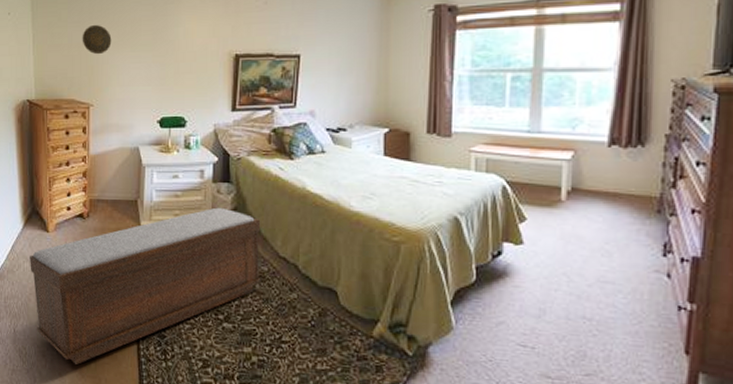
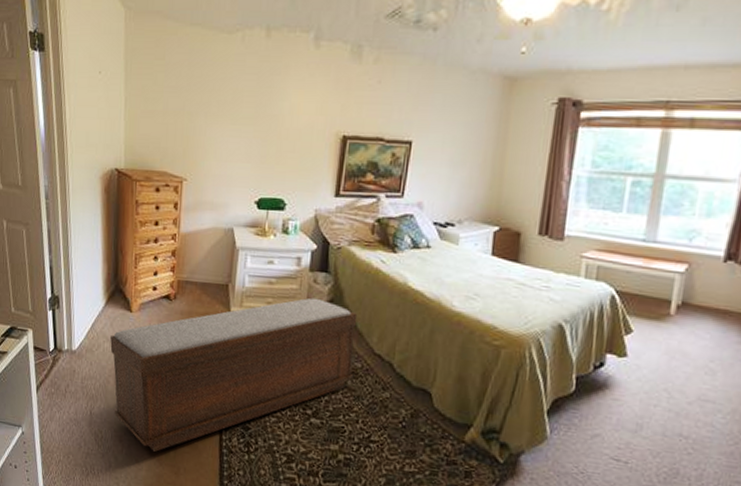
decorative plate: present [82,25,112,55] -> none [178,92,211,125]

